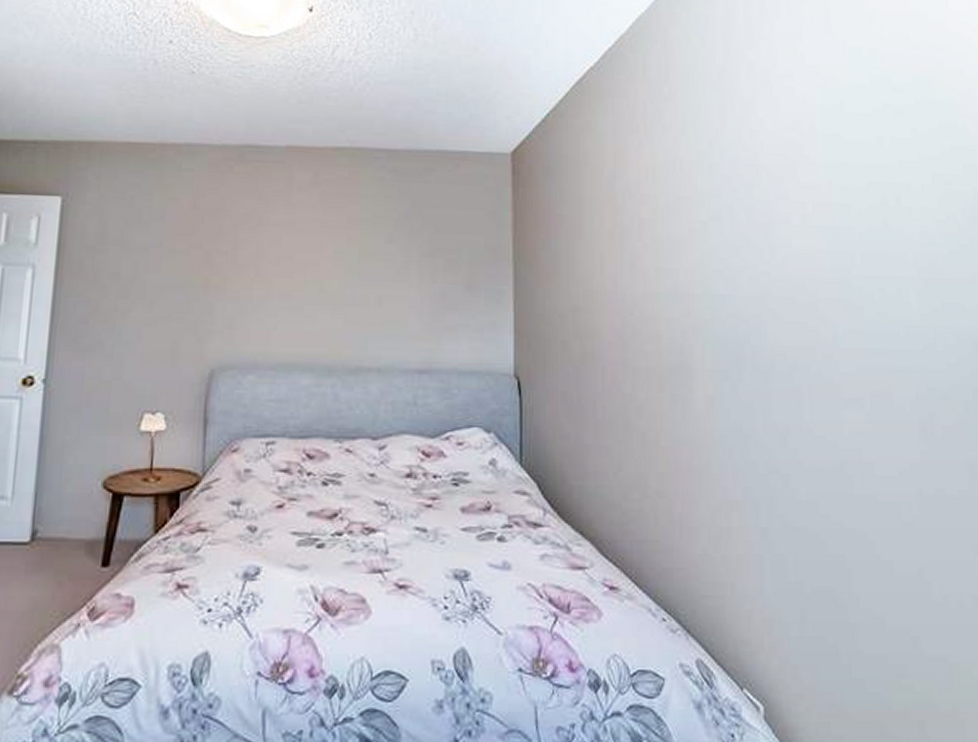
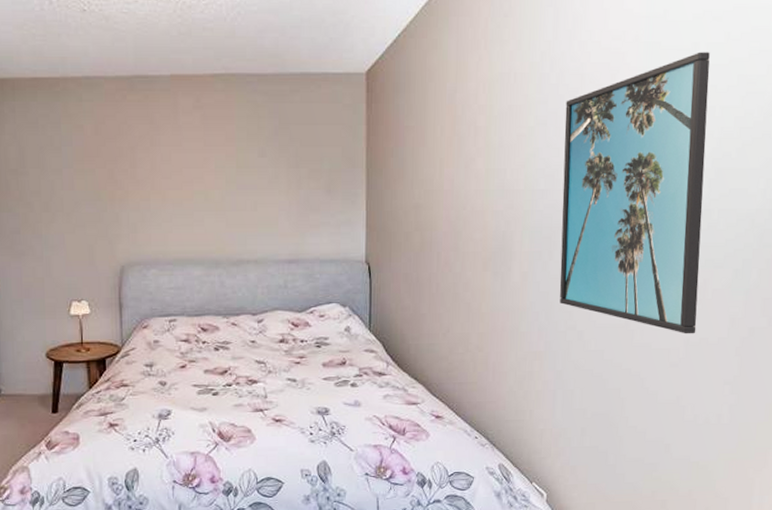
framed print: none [741,147,930,484] -> present [559,51,710,334]

